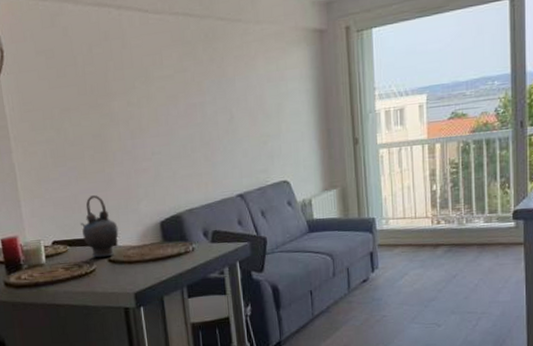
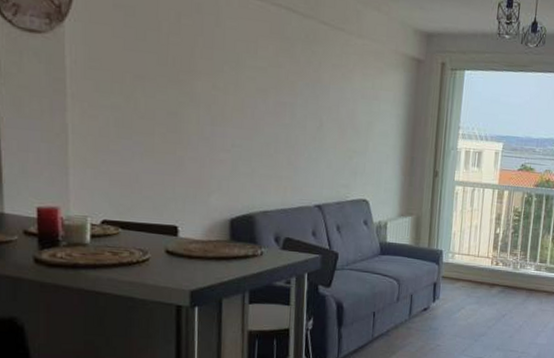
teapot: present [80,195,119,258] -> none [139,177,182,248]

